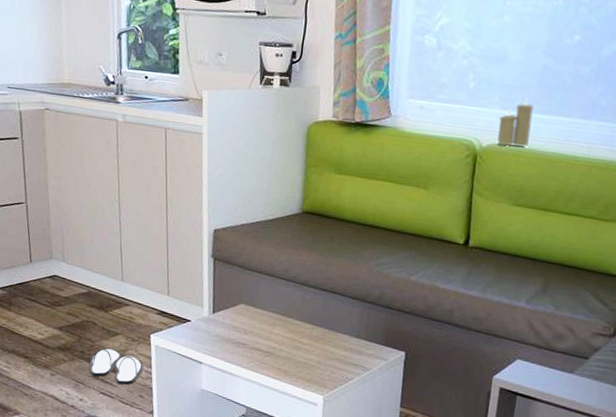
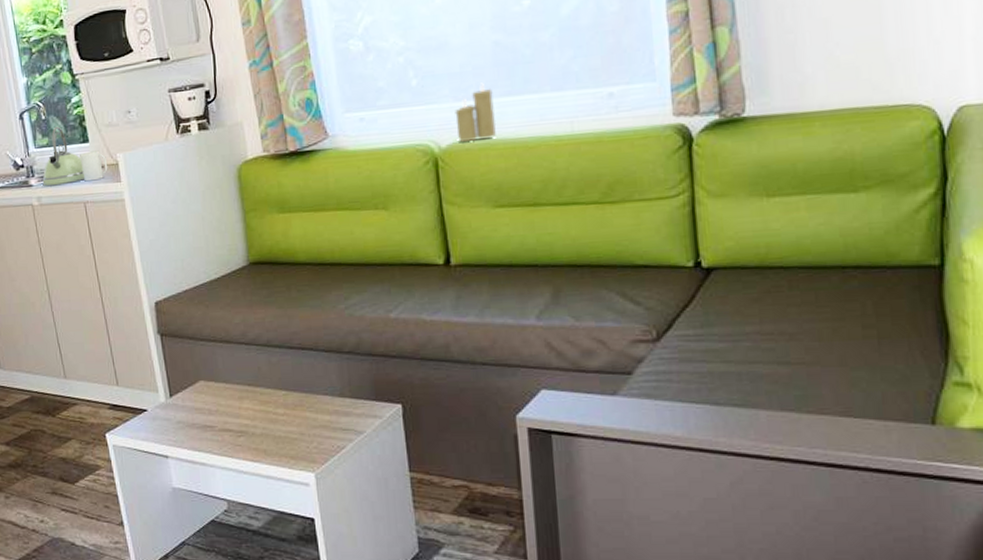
slippers: present [89,348,143,385] -> none [45,457,104,496]
kettle: none [129,52,170,109] -> present [42,126,84,187]
mug: none [168,82,193,111] -> present [80,150,108,182]

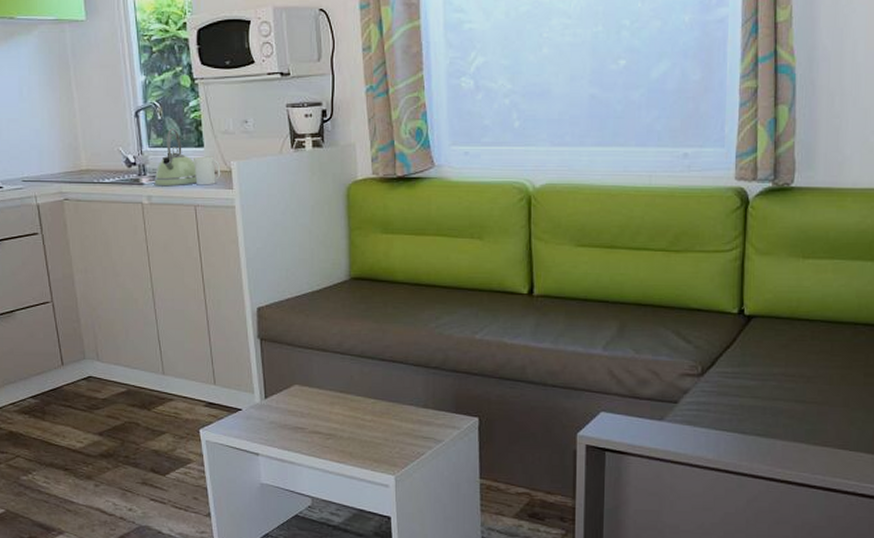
candle: present [455,82,497,142] -> none [550,131,586,184]

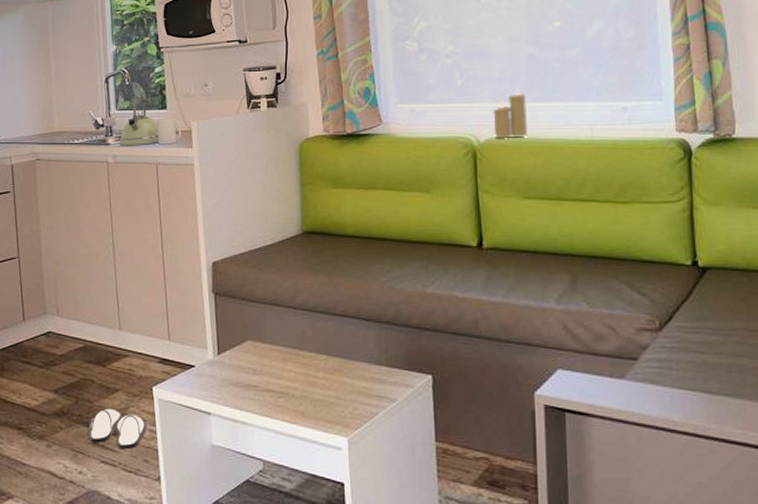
slippers: none [136,450,194,487] -> present [88,408,146,449]
candle: none [550,131,586,184] -> present [493,88,528,138]

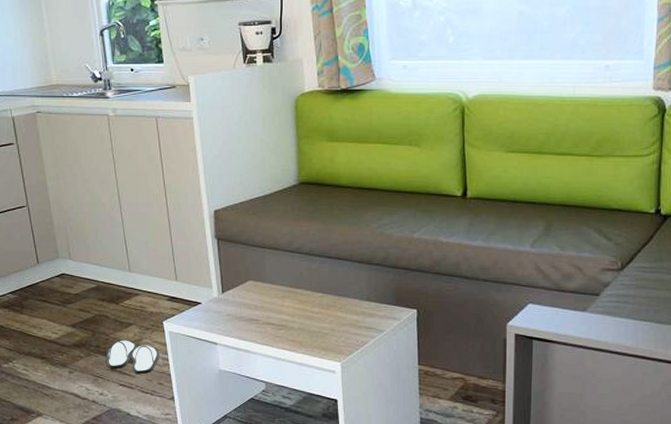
kettle: present [119,92,159,146] -> none [118,45,157,100]
mug: present [157,117,182,145] -> none [154,71,180,98]
candle: present [493,88,528,138] -> none [482,46,515,94]

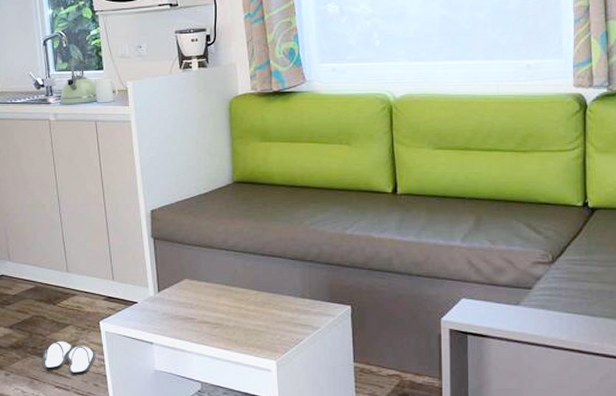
kettle: none [118,45,157,100] -> present [60,54,97,105]
mug: none [154,71,180,98] -> present [94,77,118,103]

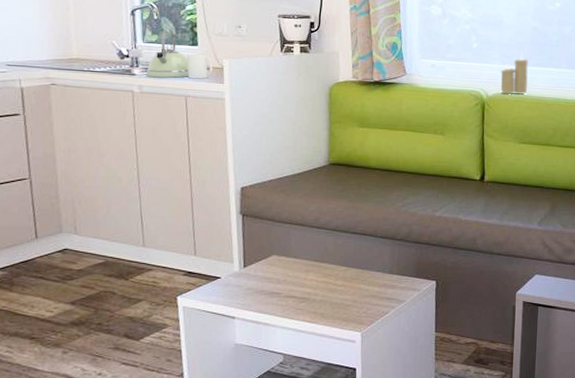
slippers: present [43,341,95,375] -> none [109,316,170,351]
candle: none [408,48,440,94] -> present [500,54,529,95]

